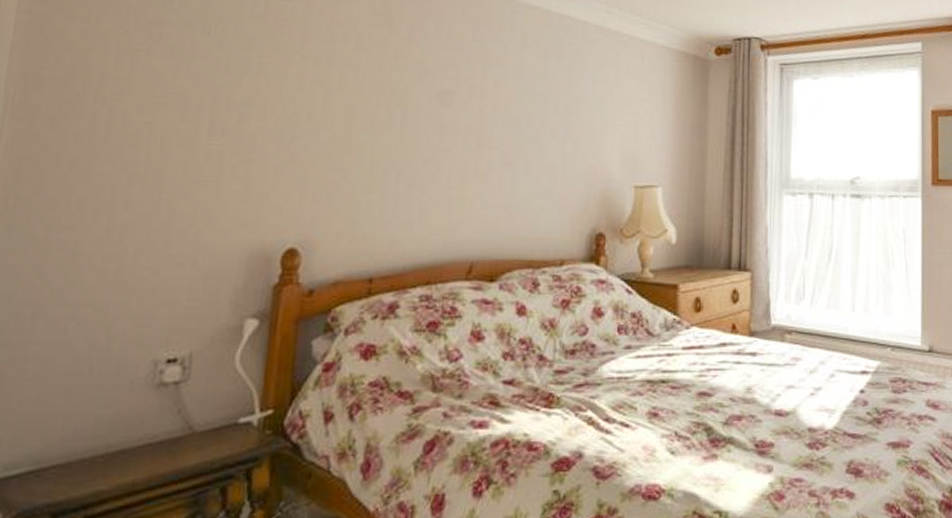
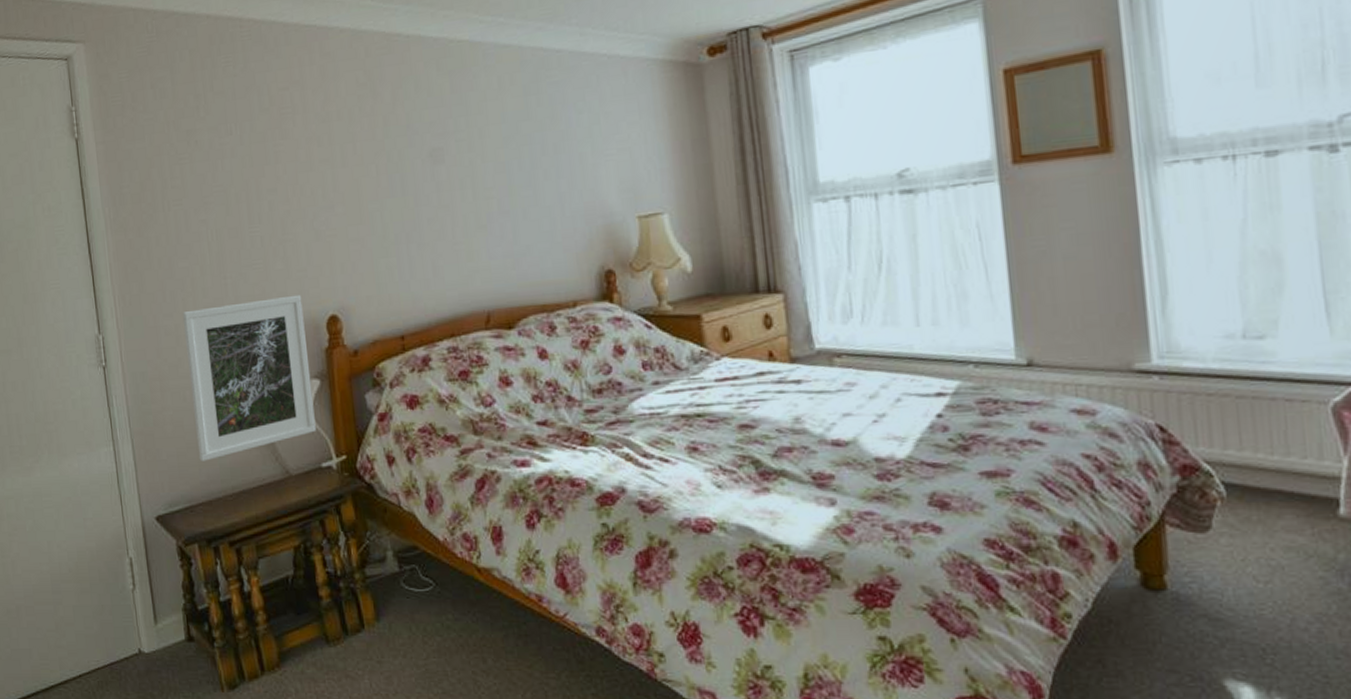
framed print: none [66,221,257,412] -> present [182,294,316,462]

